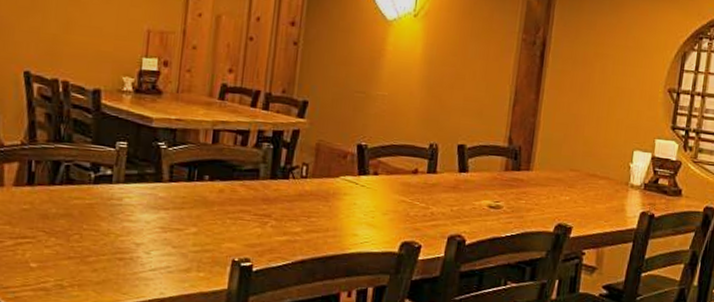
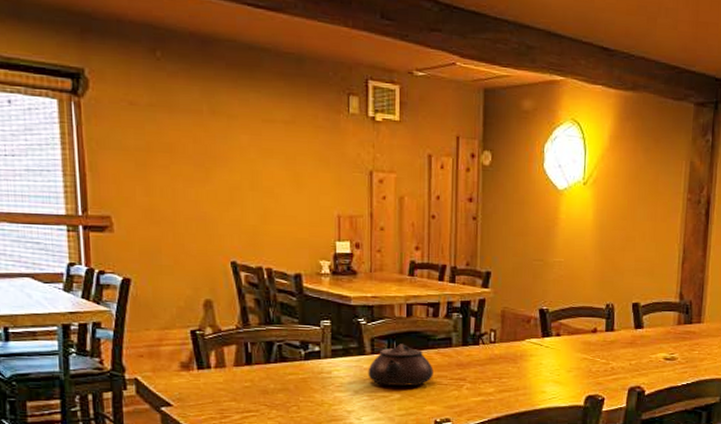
teapot: none [163,172,236,221] -> present [368,344,433,387]

